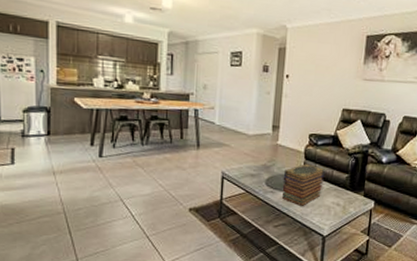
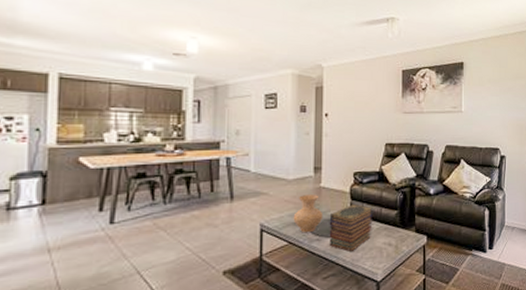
vase: none [251,150,278,185] -> present [293,195,323,233]

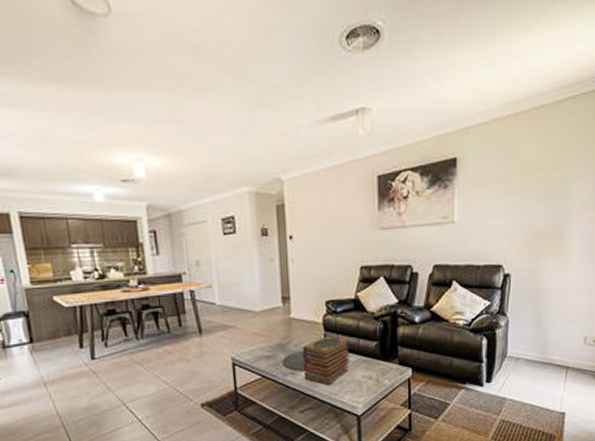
vase: present [293,195,323,233] -> none [264,326,296,367]

